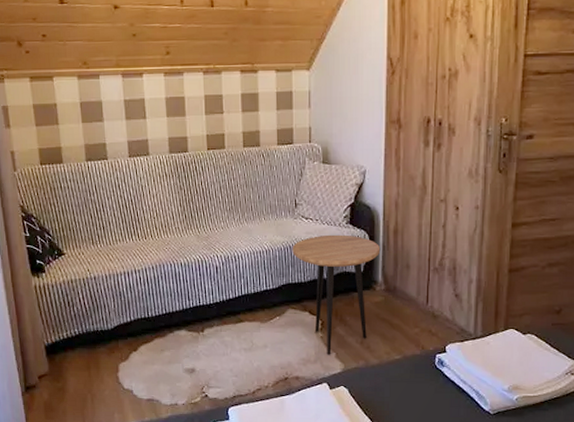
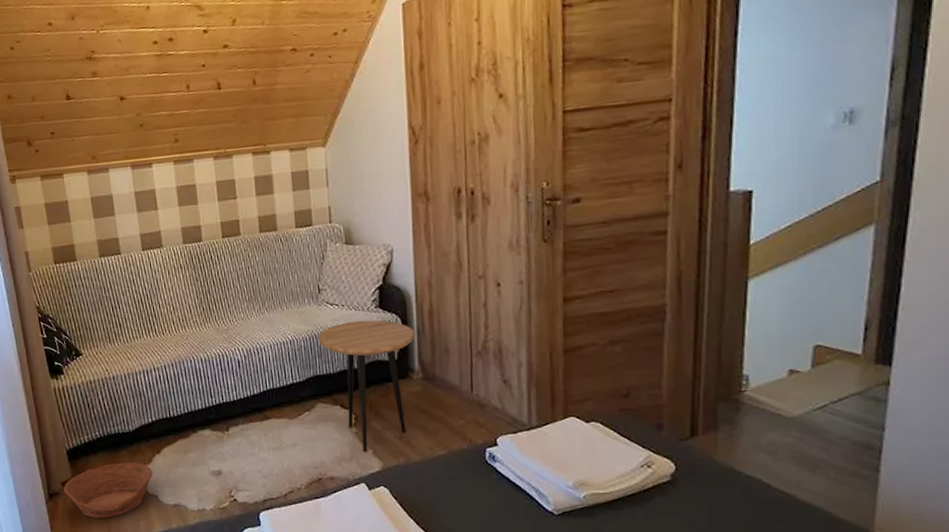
basket: none [41,359,129,411] -> present [64,462,153,519]

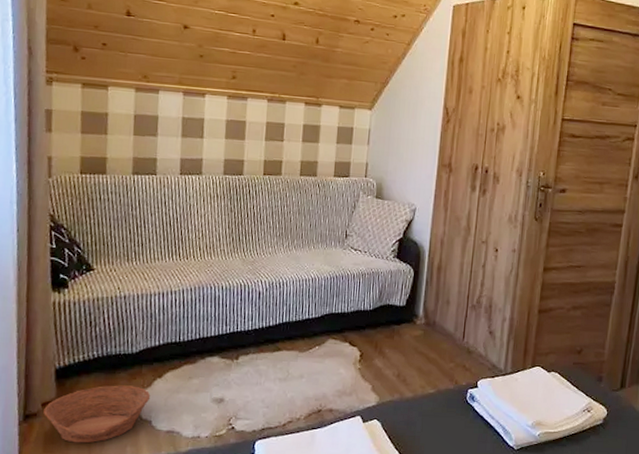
side table: present [318,320,415,452] -> none [338,267,424,387]

